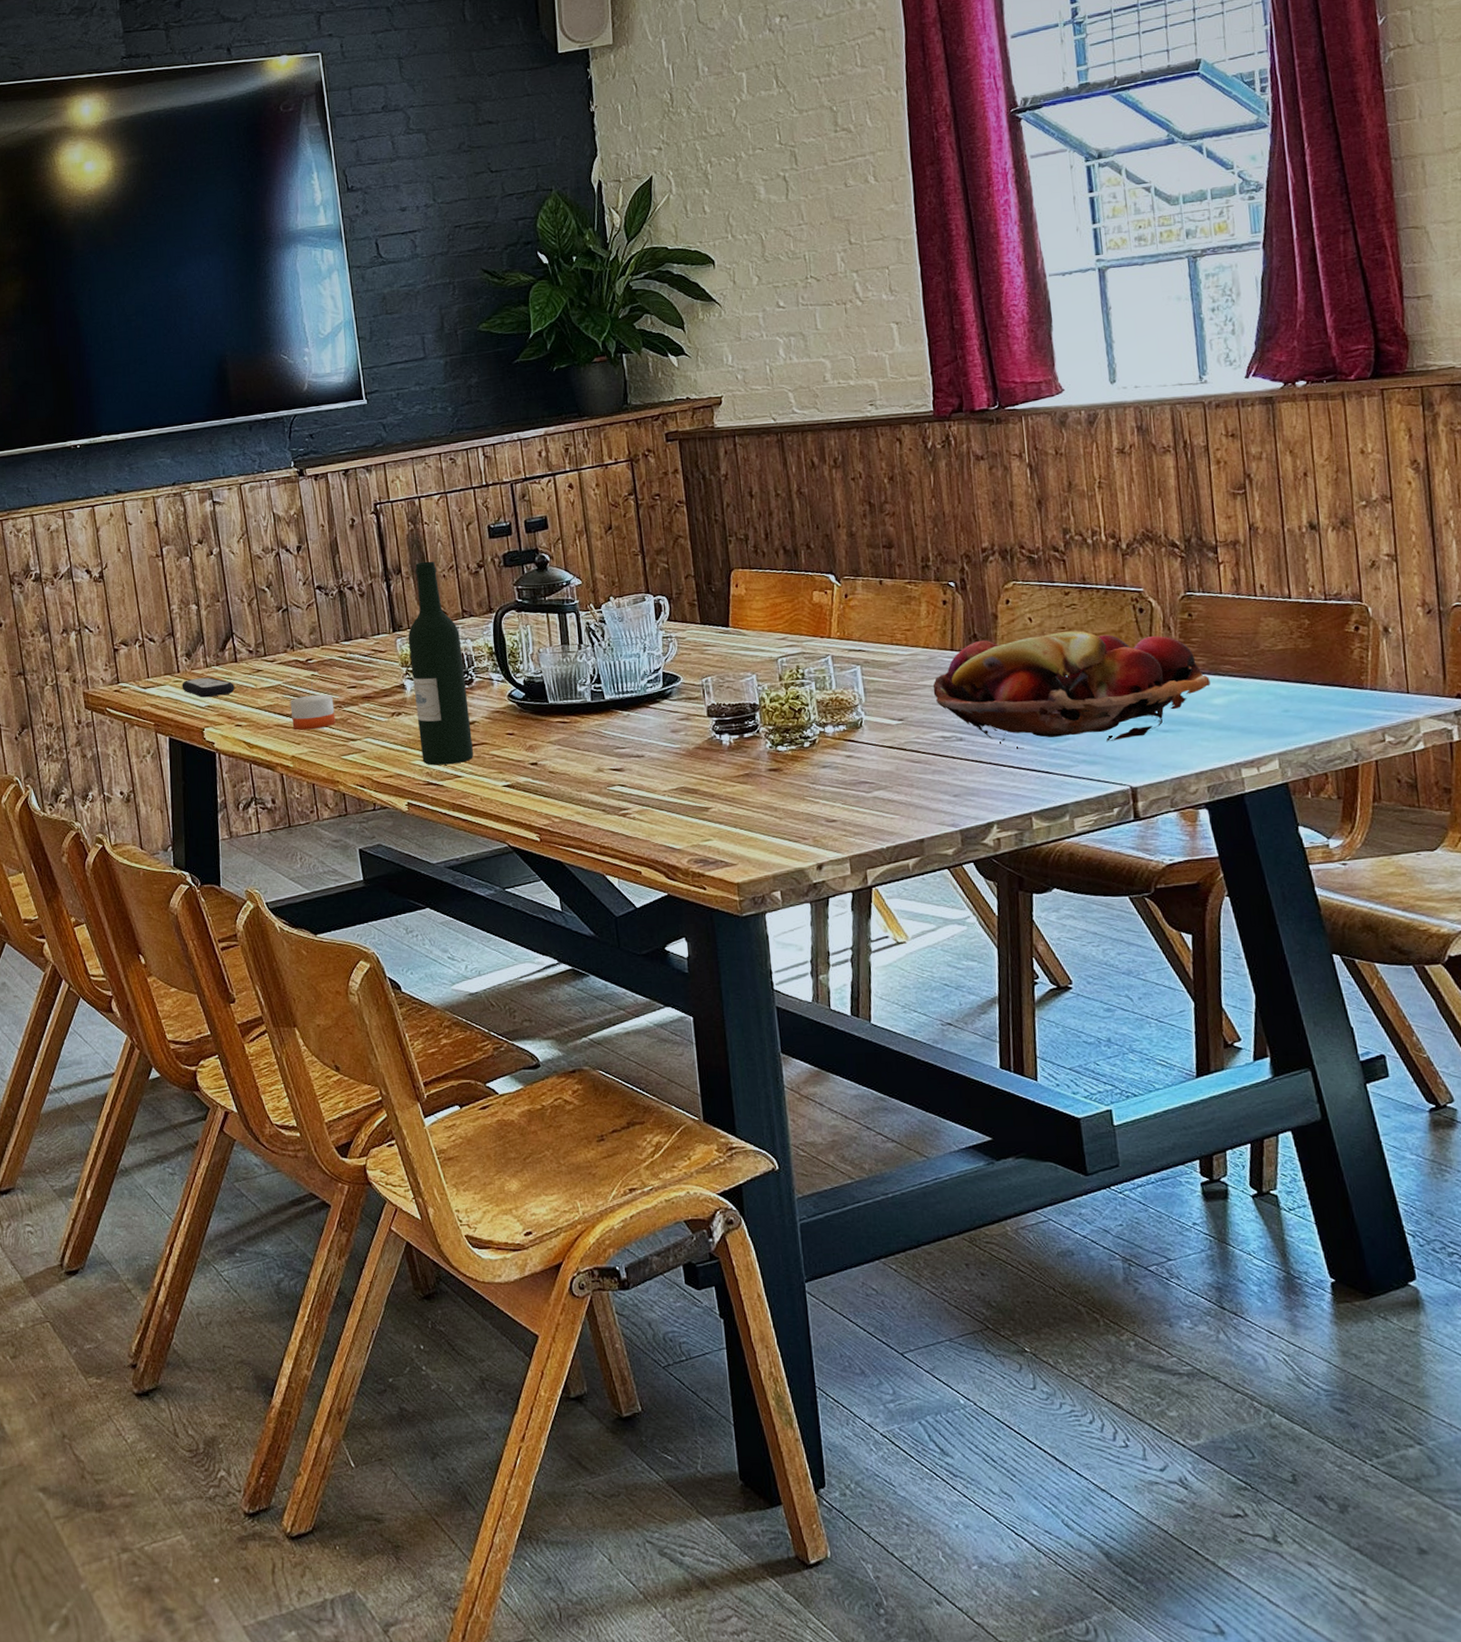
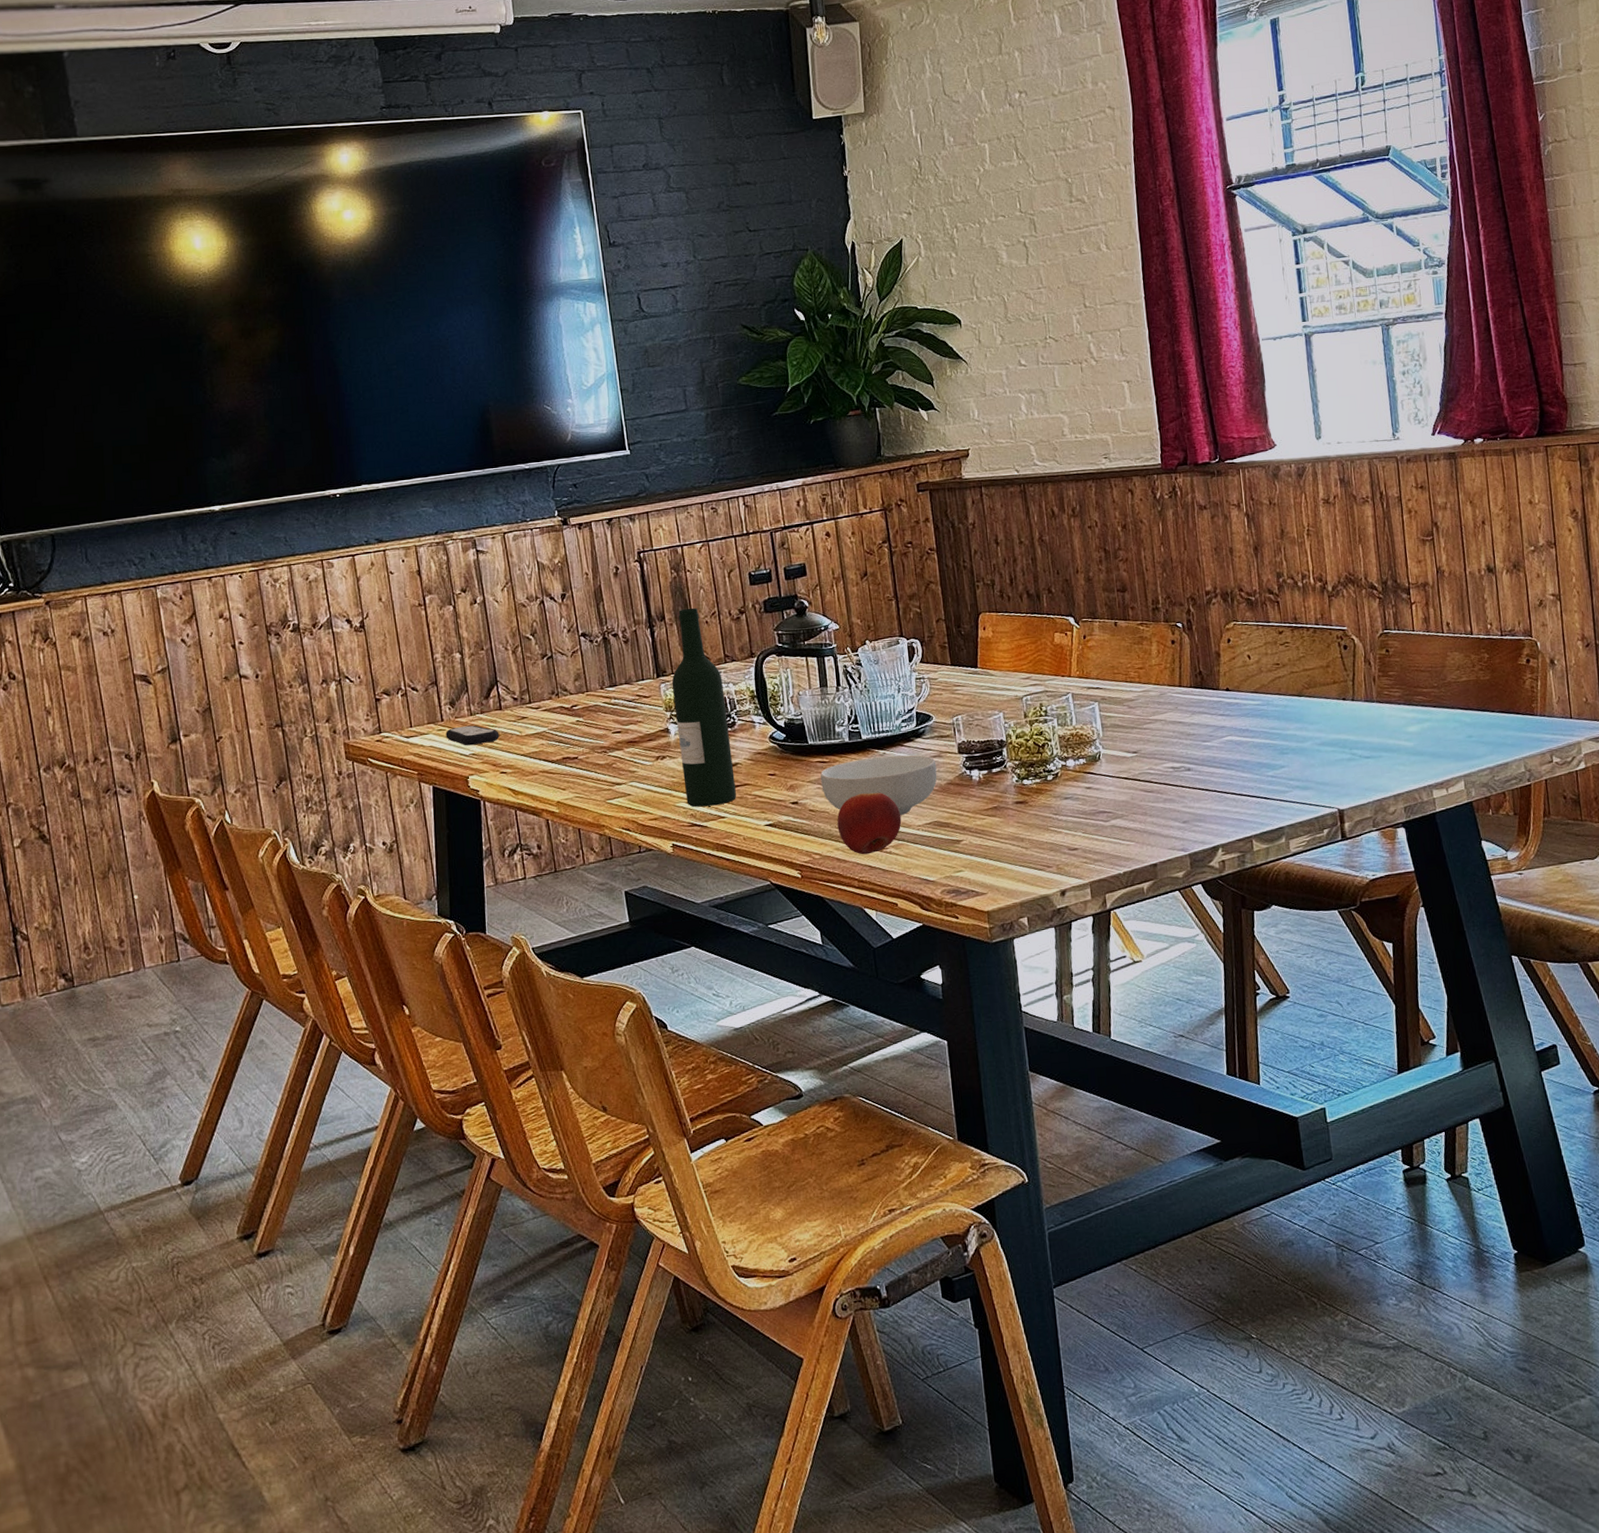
candle: present [290,682,336,730] -> none [555,728,601,776]
cereal bowl: none [561,717,685,781] -> present [820,755,937,816]
fruit: none [578,755,646,820] -> present [837,792,902,855]
fruit basket: present [933,631,1210,749] -> none [1163,666,1405,777]

